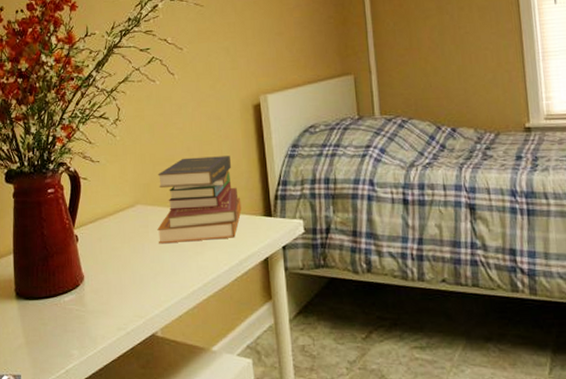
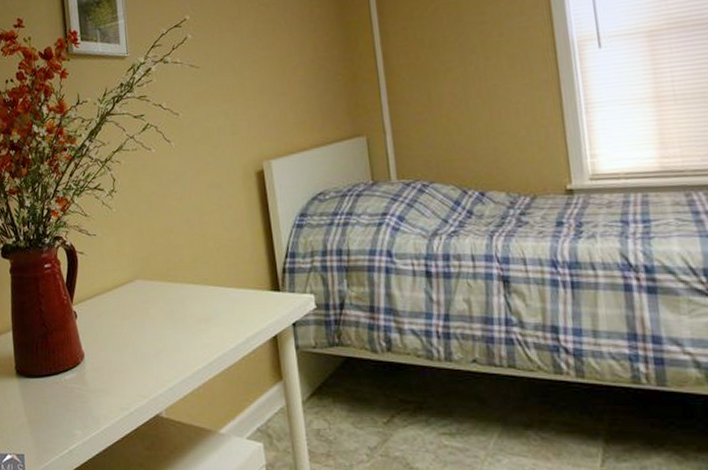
books: present [157,156,242,244] -> none [156,226,247,321]

